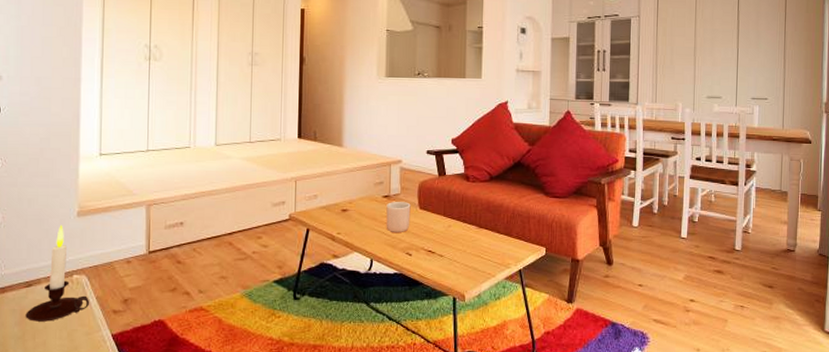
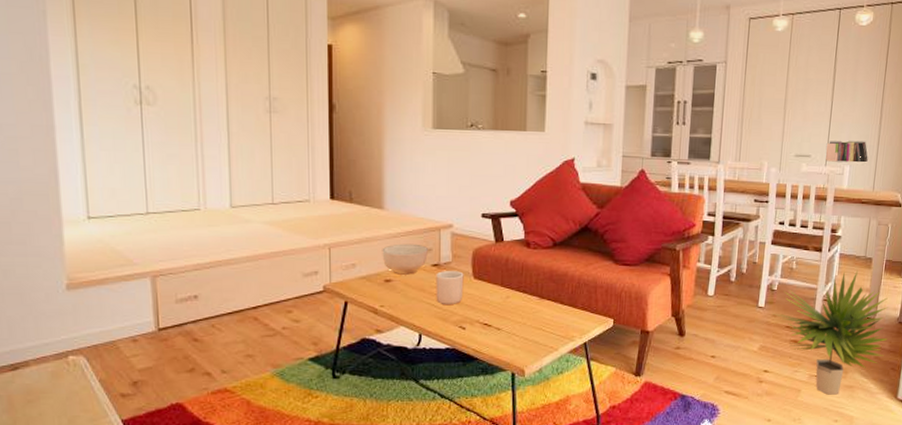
candle: present [25,225,90,322] -> none [14,300,92,408]
bowl: none [340,177,381,205] -> present [382,243,429,275]
plant: none [696,204,809,326] -> present [773,271,889,395]
books: none [735,83,776,103] -> present [826,140,868,163]

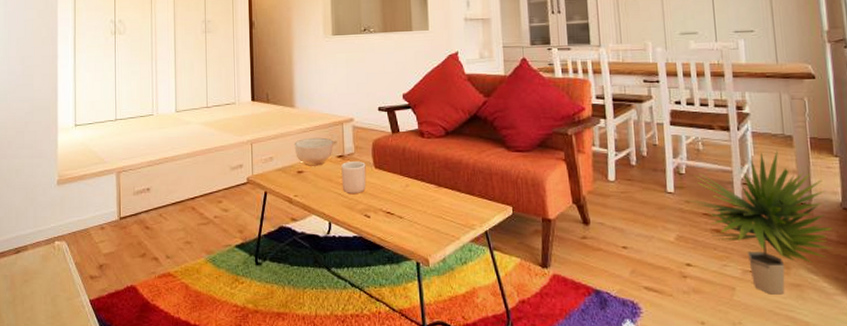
books: present [826,140,868,163] -> none [712,13,764,37]

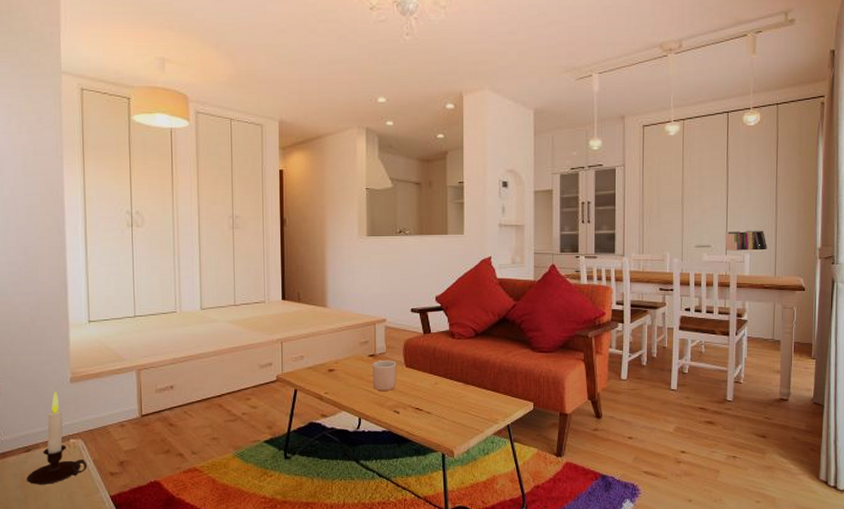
candle: none [15,193,70,287] -> present [26,391,88,485]
bowl: present [294,137,334,166] -> none [326,337,366,365]
plant: present [686,150,833,295] -> none [686,353,803,476]
books: none [712,13,764,37] -> present [725,230,767,251]

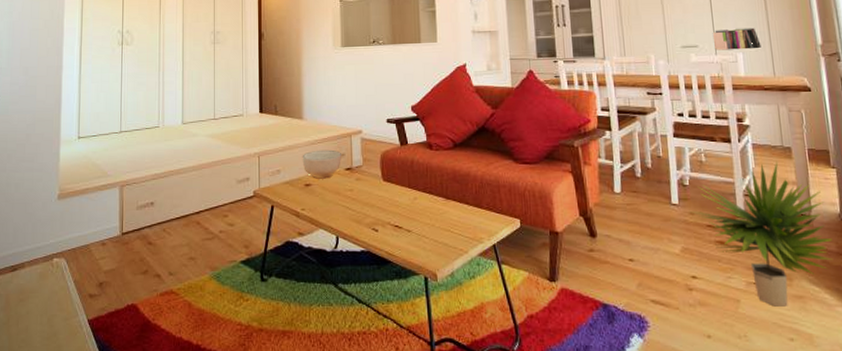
candle: present [26,391,88,485] -> none [10,208,68,307]
bowl: none [326,337,366,365] -> present [302,149,342,179]
mug: present [372,360,397,391] -> none [349,174,375,207]
plant: none [686,353,803,476] -> present [690,162,833,307]

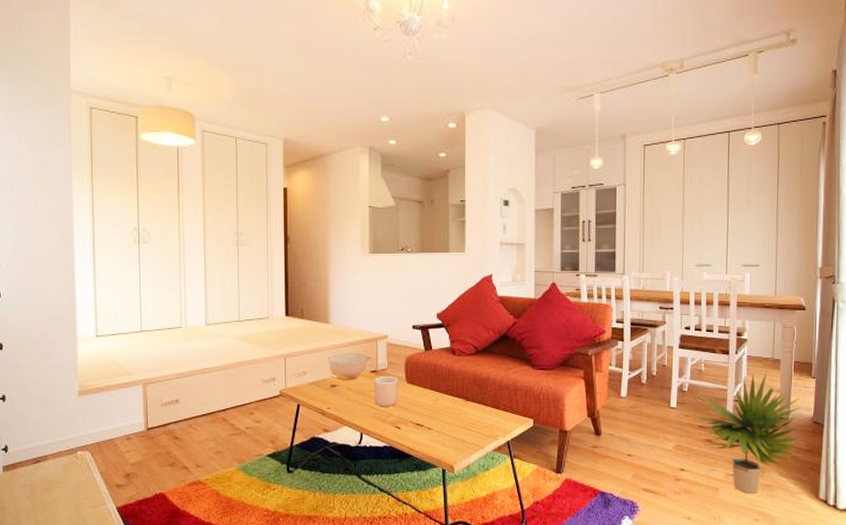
mug: none [349,174,375,207] -> present [374,377,398,406]
books: present [712,27,761,51] -> none [725,249,768,270]

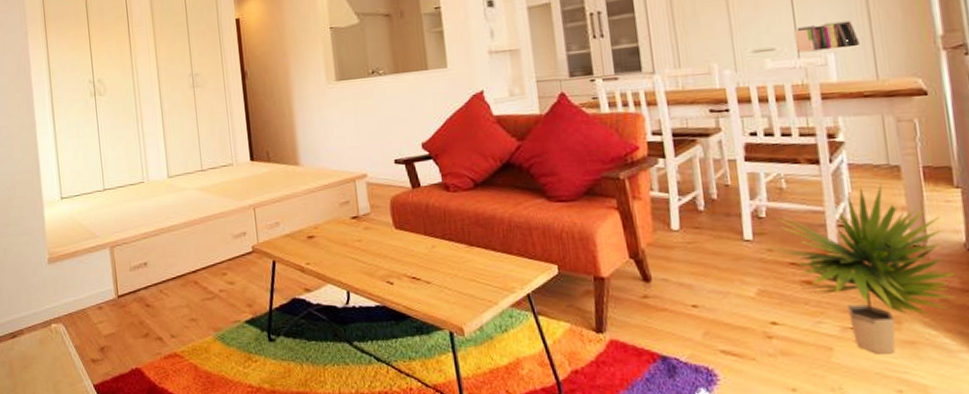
bowl: present [328,353,368,380] -> none [302,197,347,230]
mug: present [374,377,398,406] -> none [356,222,387,258]
books: none [725,249,768,270] -> present [793,20,860,53]

